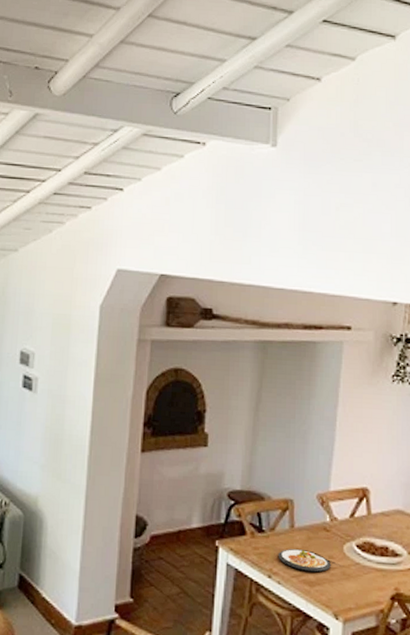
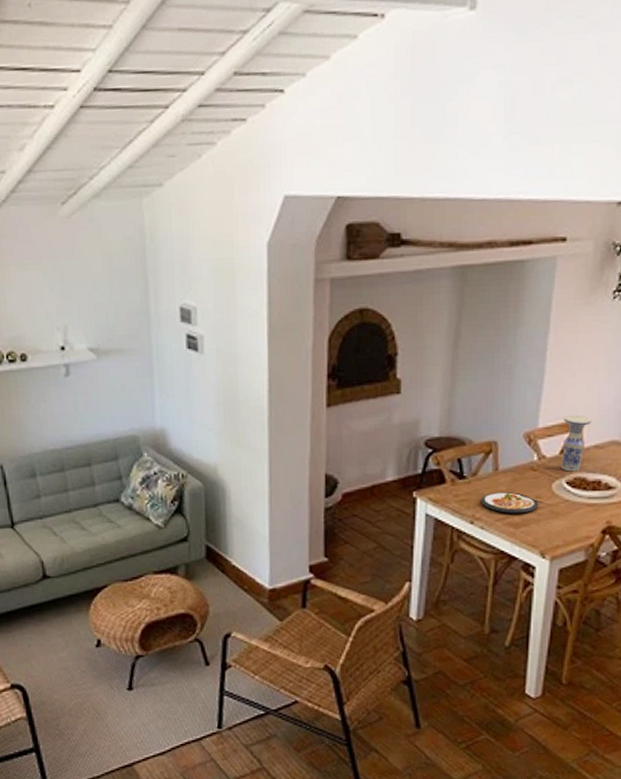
vase: none [352,482,378,536] -> present [562,415,592,472]

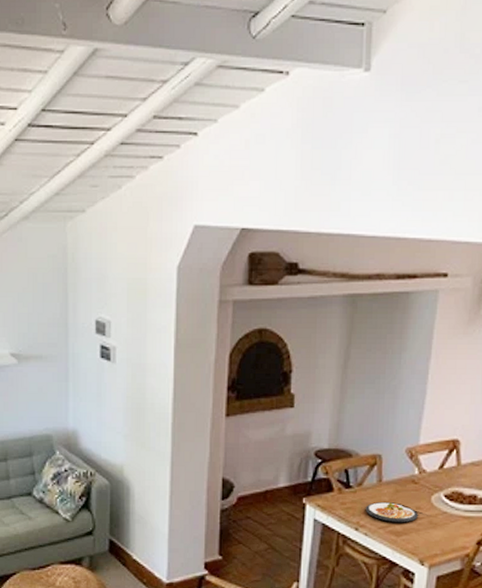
vase: present [562,415,592,472] -> none [440,434,469,486]

